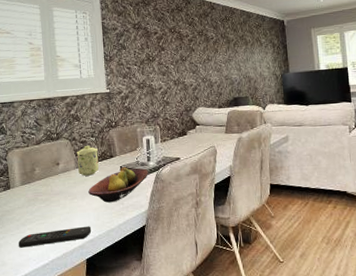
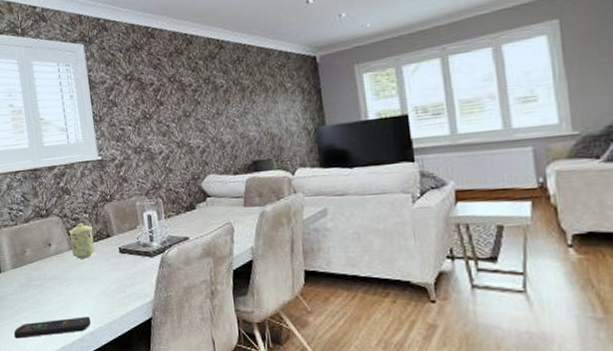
fruit bowl: present [88,167,148,203] -> none [84,248,152,290]

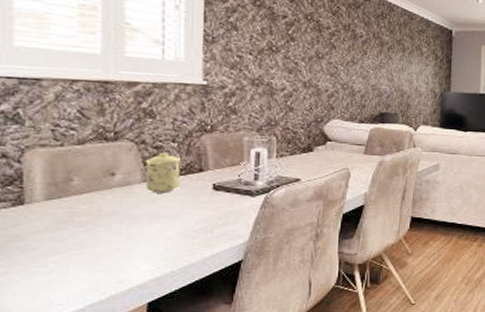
remote control: present [14,316,91,338] -> none [33,260,160,288]

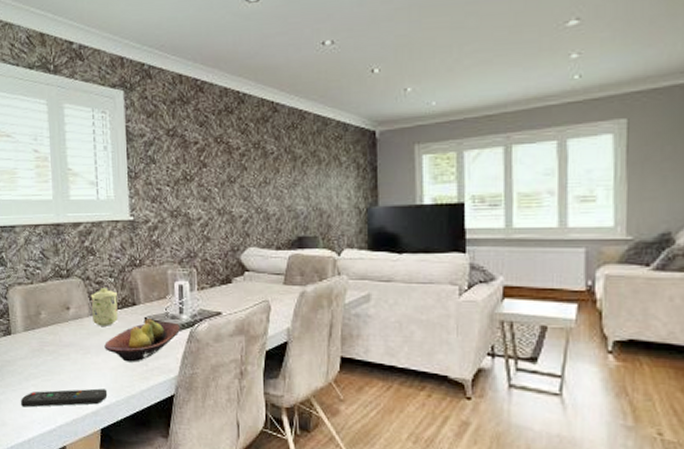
remote control: none [33,260,160,288] -> present [21,388,108,408]
fruit bowl: none [160,185,254,230] -> present [104,319,180,362]

